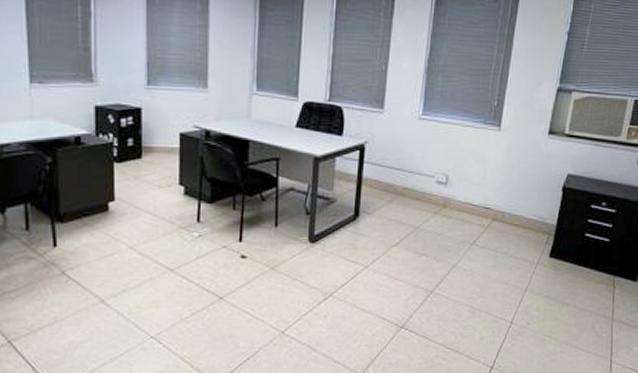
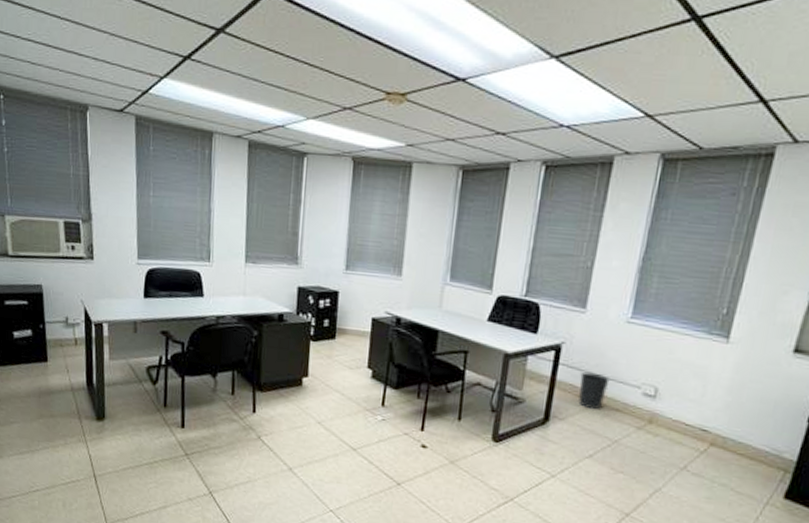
wastebasket: none [382,167,409,202] -> present [577,371,610,410]

